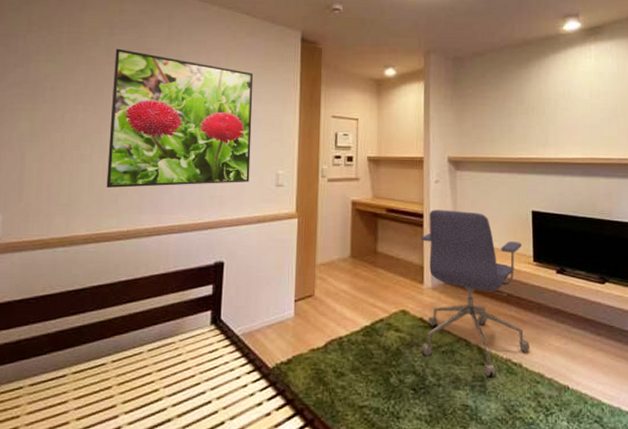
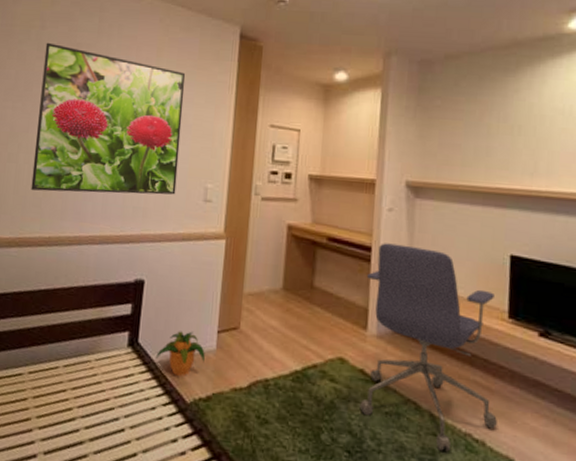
potted plant: none [239,303,284,345] -> present [156,331,205,376]

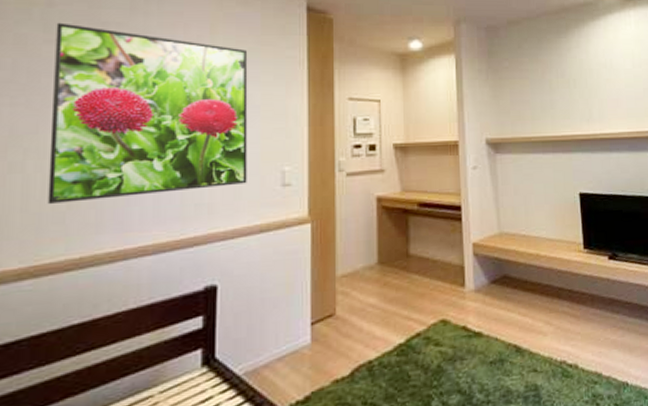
potted plant: present [156,331,205,376] -> none [240,330,299,384]
office chair: present [359,243,497,452] -> none [459,199,585,384]

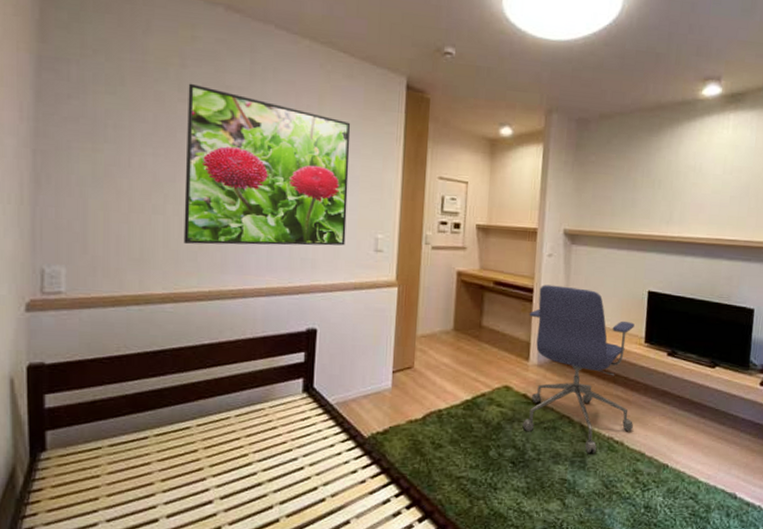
office chair: none [459,199,585,384] -> present [522,285,635,453]

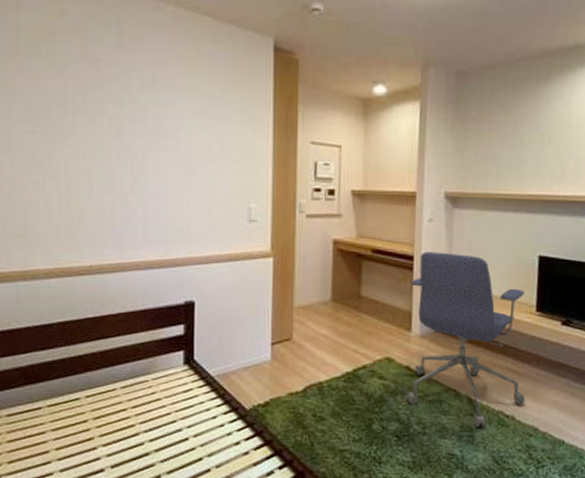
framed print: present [183,83,351,246] -> none [59,58,219,220]

